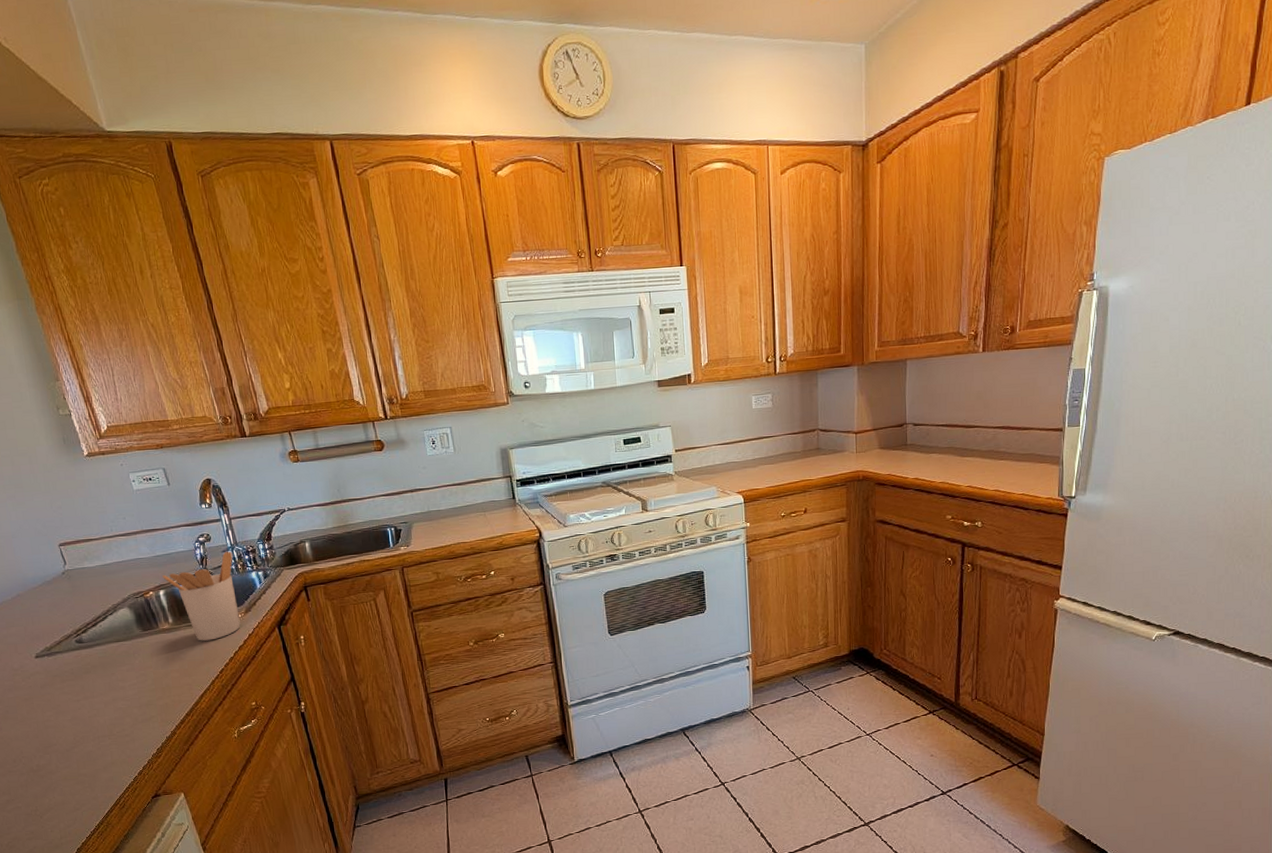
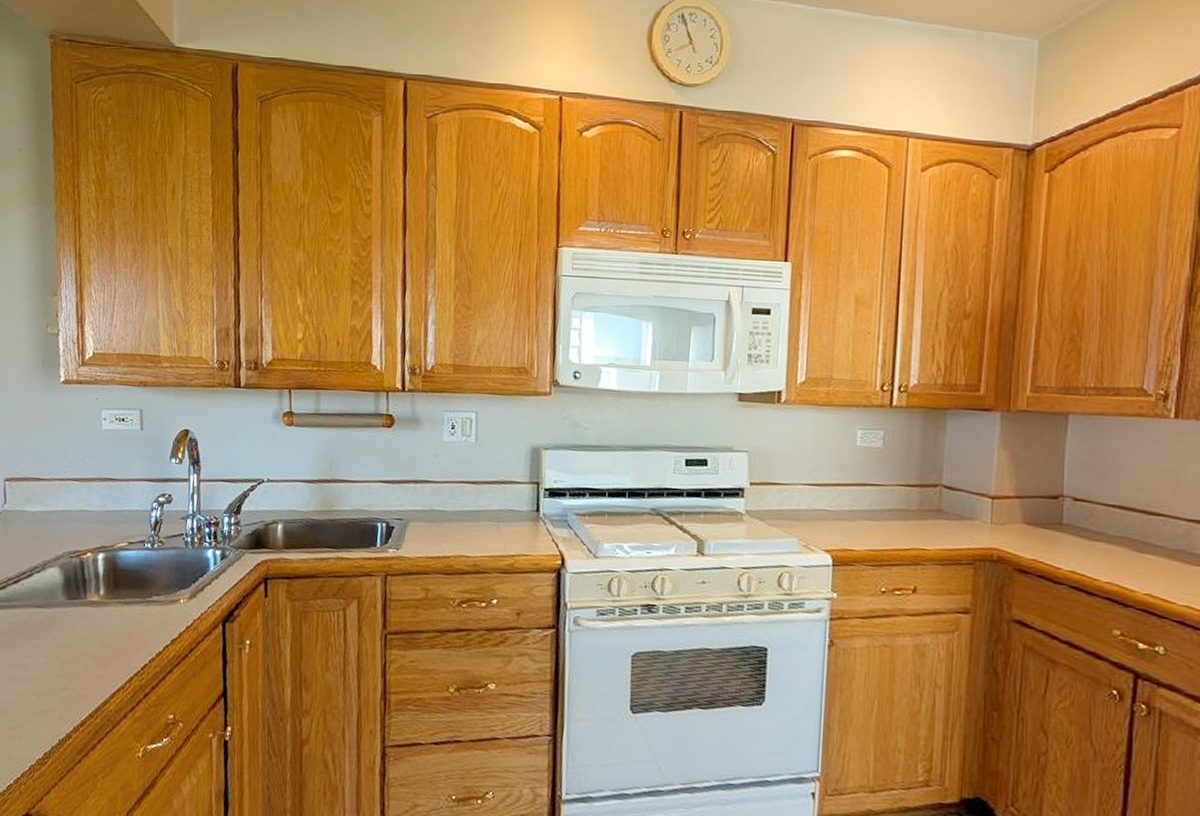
utensil holder: present [163,551,241,641] -> none [107,518,192,626]

